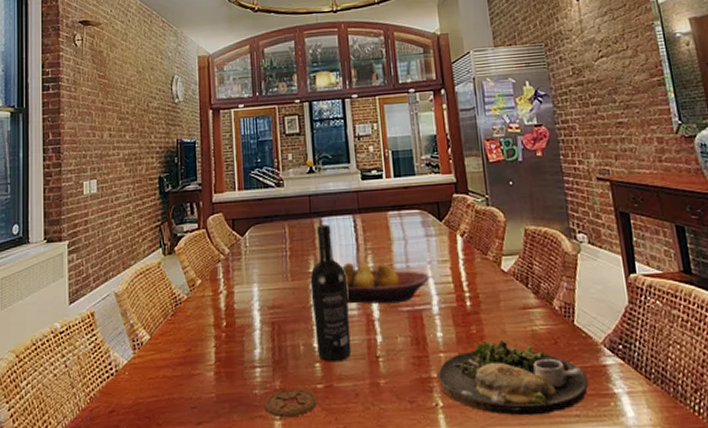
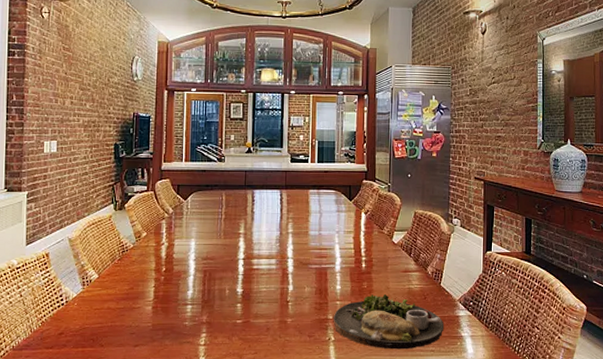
coaster: present [264,389,317,418] -> none [192,323,235,344]
wine bottle: present [310,225,352,363] -> none [239,196,269,304]
fruit bowl: present [342,262,430,304] -> none [267,227,336,262]

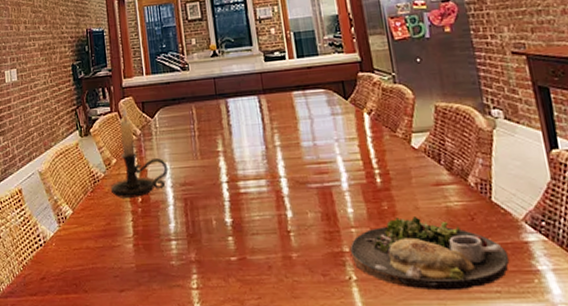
candle holder: none [137,187,194,267] -> present [110,106,169,198]

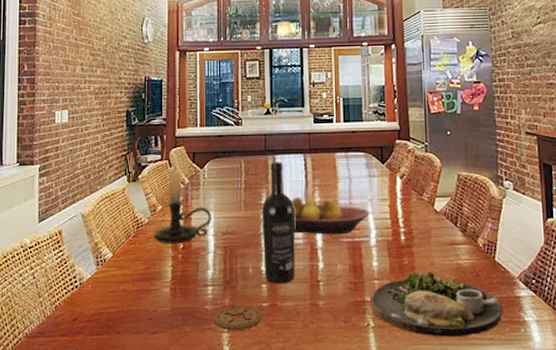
coaster: none [181,261,231,288] -> present [214,306,262,331]
wine bottle: none [218,105,263,236] -> present [261,162,295,284]
fruit bowl: none [250,141,338,181] -> present [291,196,370,235]

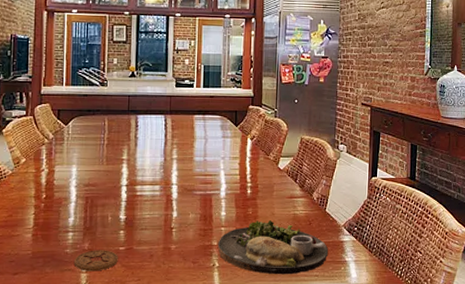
candle holder: present [153,155,212,244] -> none [16,111,75,194]
wine bottle: present [261,162,295,284] -> none [122,121,153,231]
fruit bowl: present [291,196,370,235] -> none [151,153,221,188]

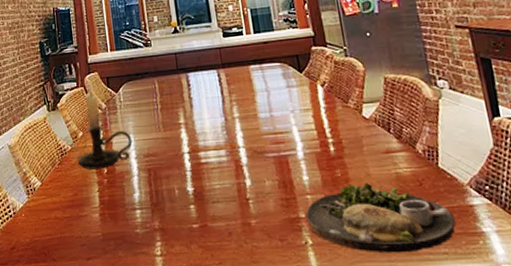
candle holder: none [16,111,75,194] -> present [77,81,133,170]
coaster: present [73,250,118,271] -> none [146,228,194,254]

